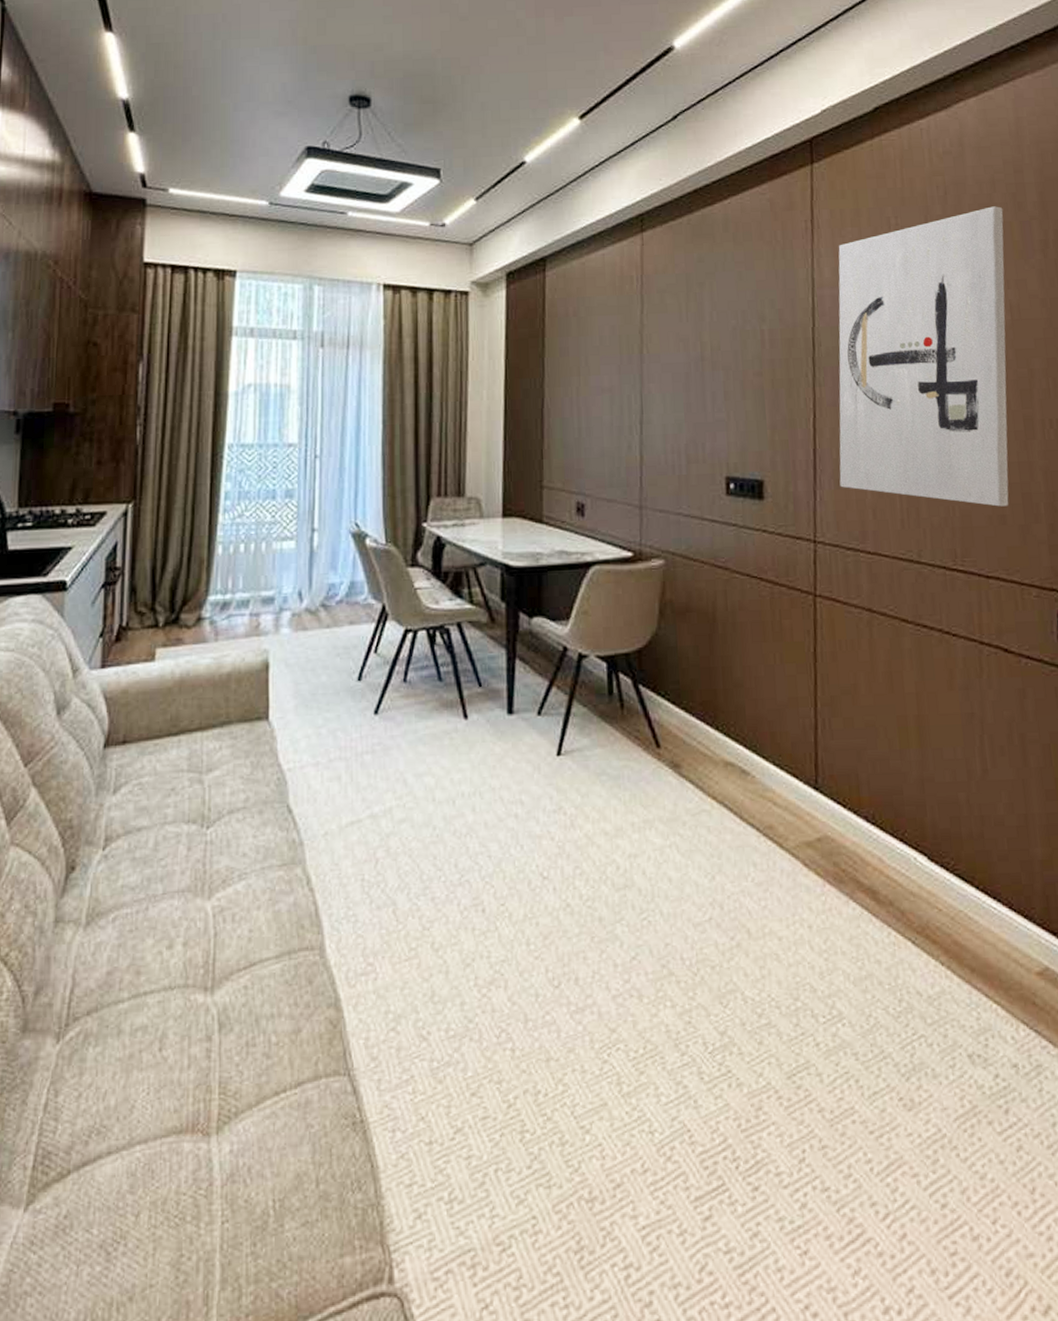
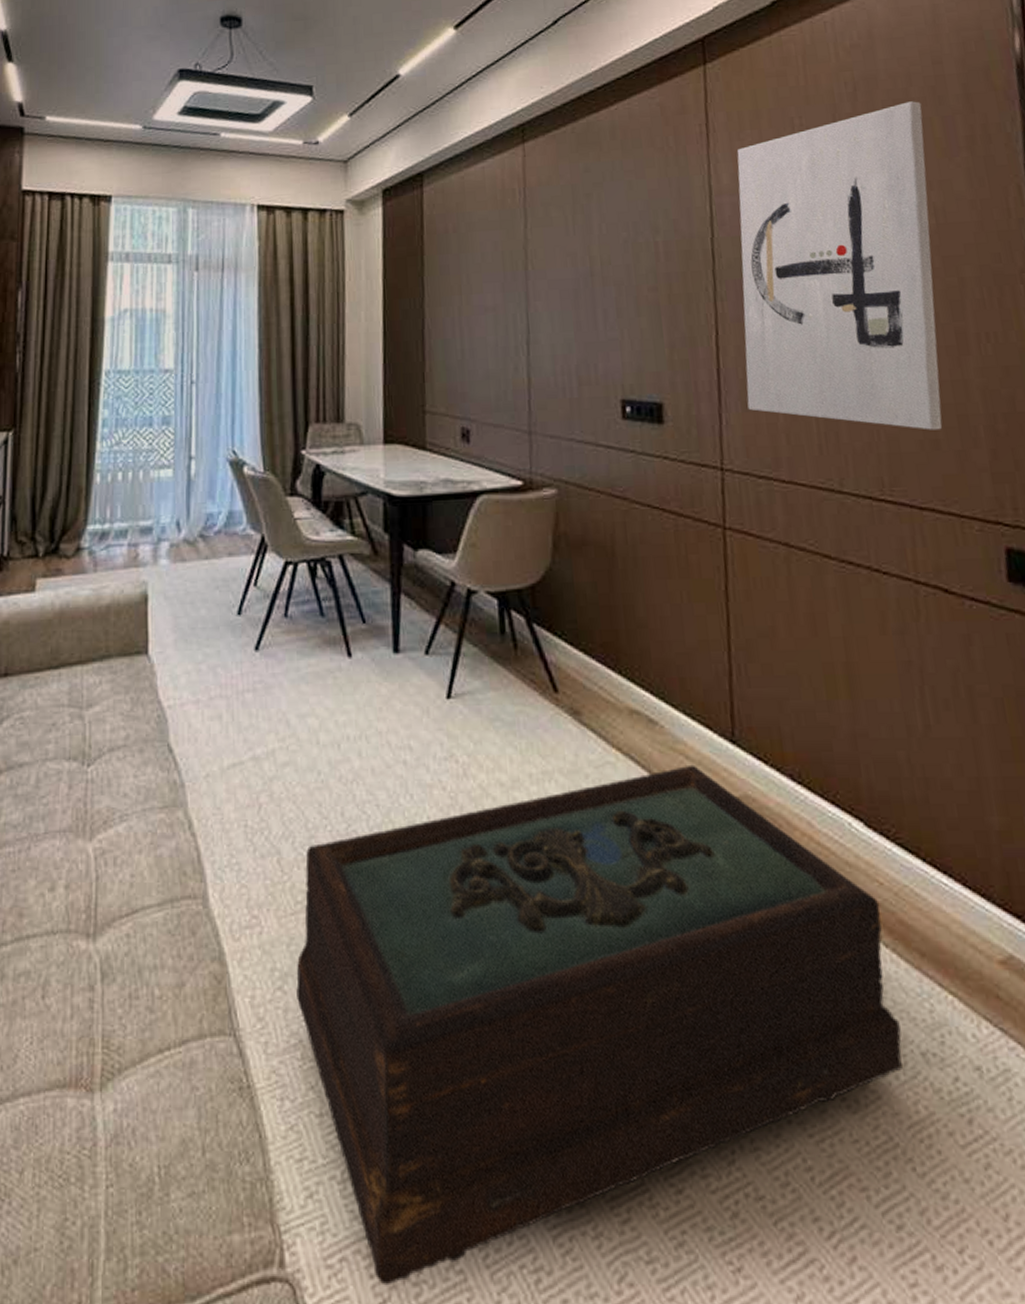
coffee table: none [409,810,952,1292] -> present [296,764,903,1286]

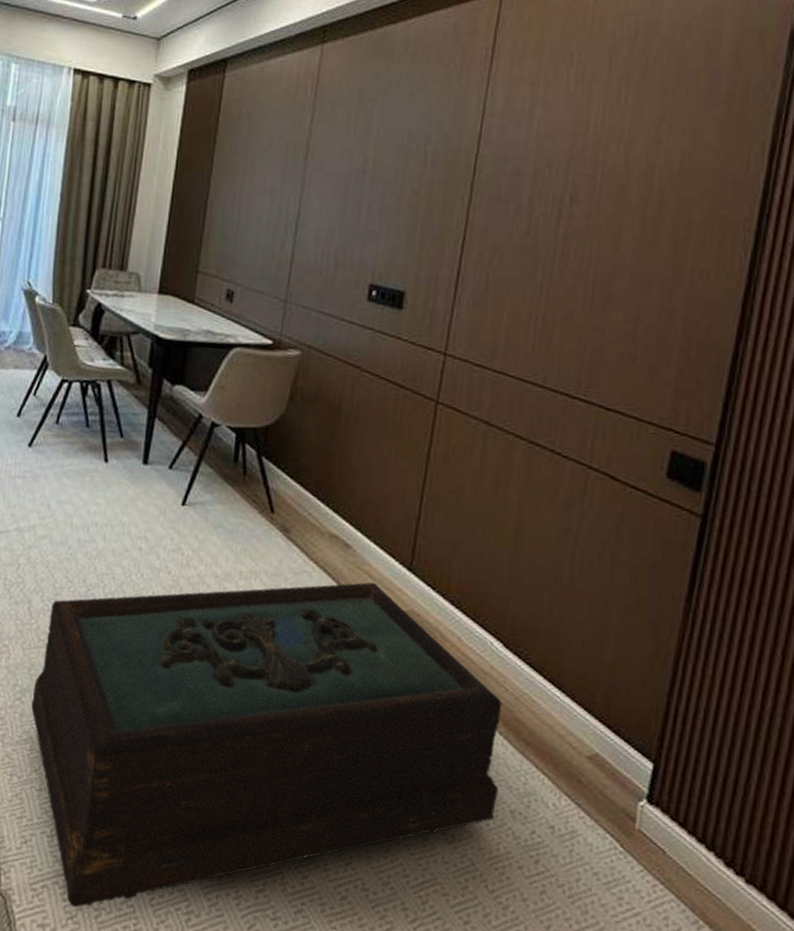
wall art: present [737,101,943,430] -> none [478,52,694,347]

